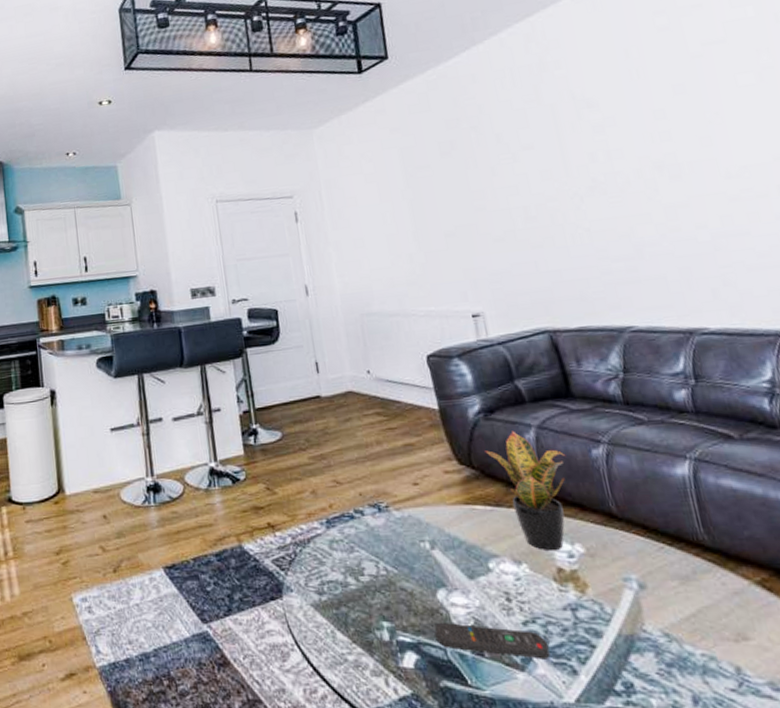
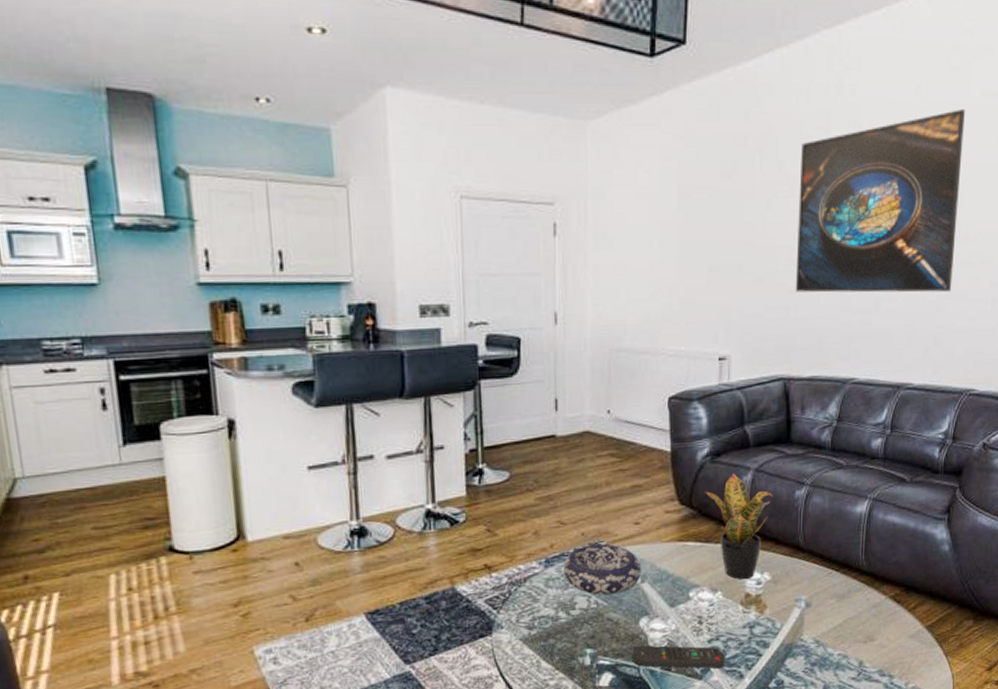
decorative bowl: none [345,505,430,561] -> present [563,543,642,595]
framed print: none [515,60,728,247] -> present [795,109,965,293]

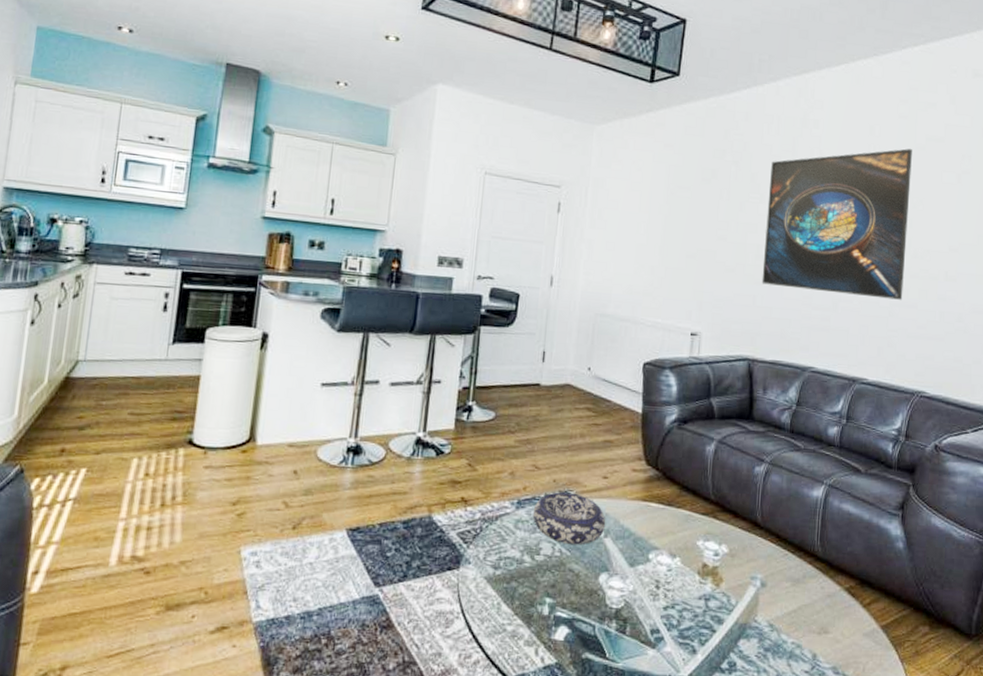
remote control: present [632,645,725,669] -> none [588,601,680,640]
potted plant: present [705,473,774,580] -> none [671,441,735,549]

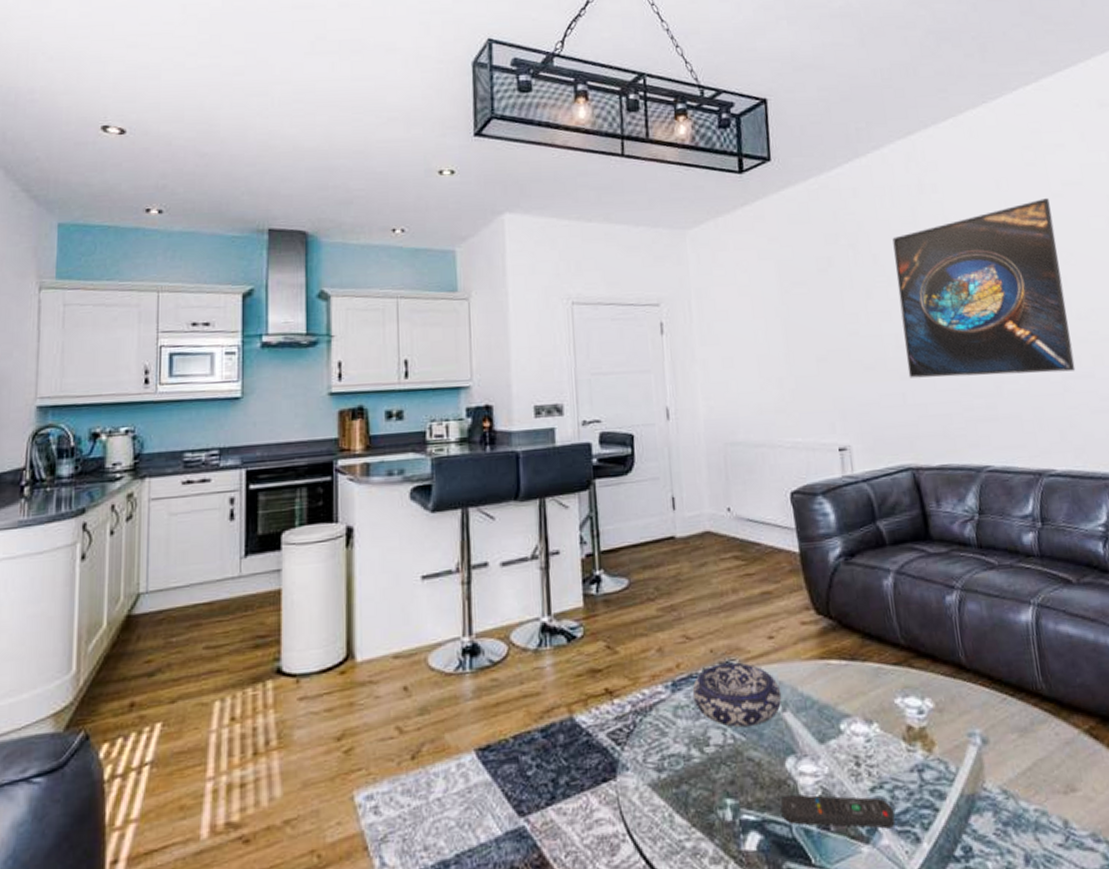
remote control: none [588,601,680,640] -> present [780,794,895,829]

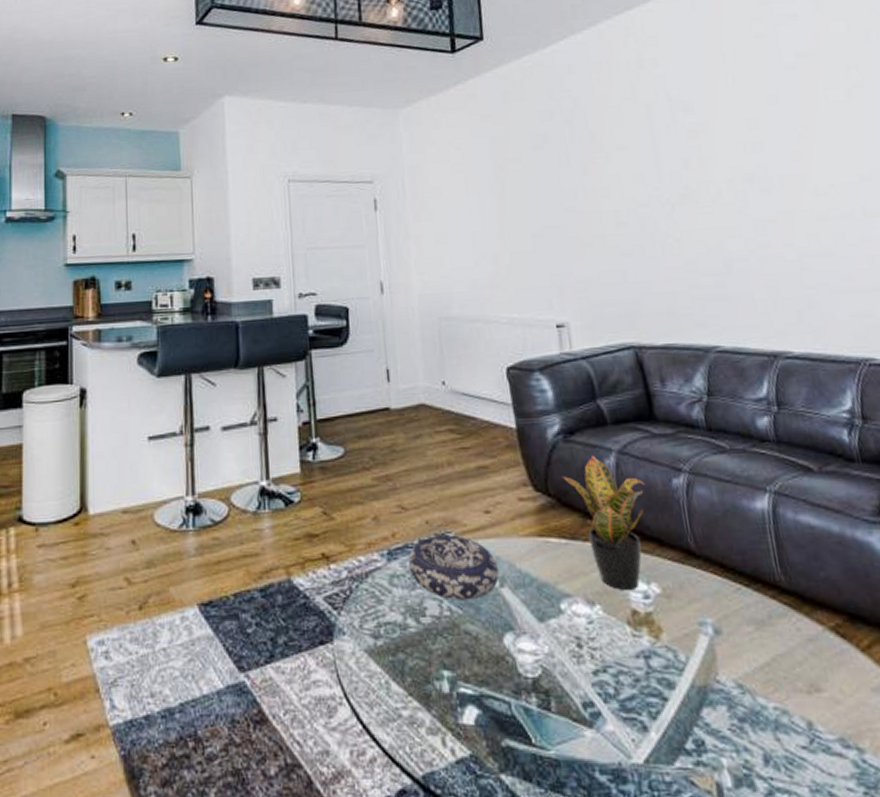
remote control: present [780,794,895,829] -> none [498,671,621,714]
potted plant: none [843,576,922,708] -> present [562,455,647,591]
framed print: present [892,198,1076,378] -> none [611,70,814,255]

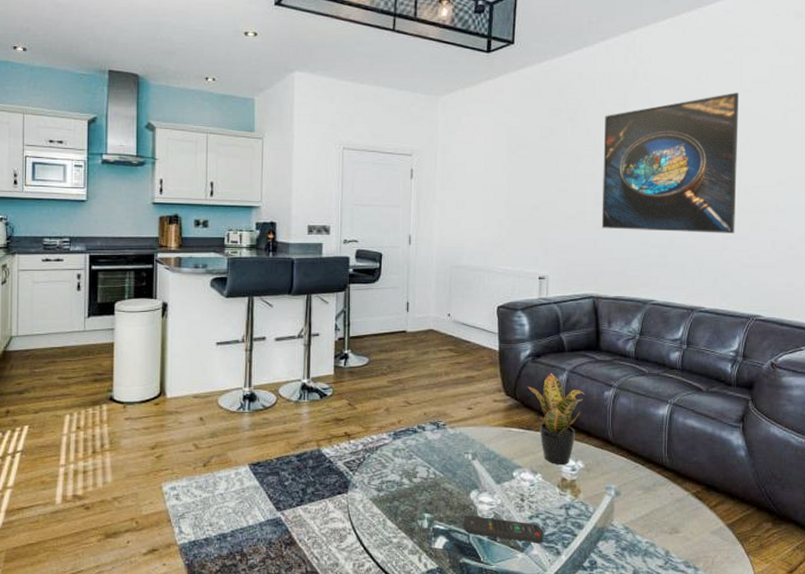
decorative bowl: present [408,535,500,600] -> none [408,423,473,468]
remote control: none [498,671,621,714] -> present [463,515,544,544]
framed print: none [611,70,814,255] -> present [601,93,739,234]

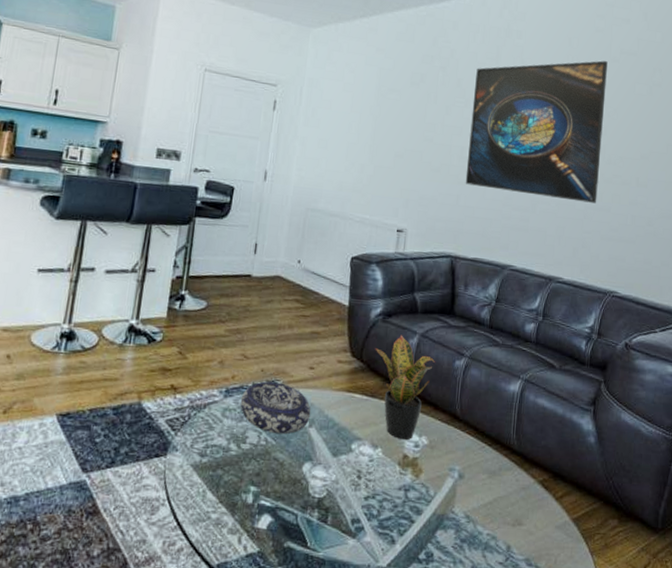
decorative bowl: none [408,423,473,468] -> present [240,381,311,434]
remote control: present [463,515,544,544] -> none [291,490,380,530]

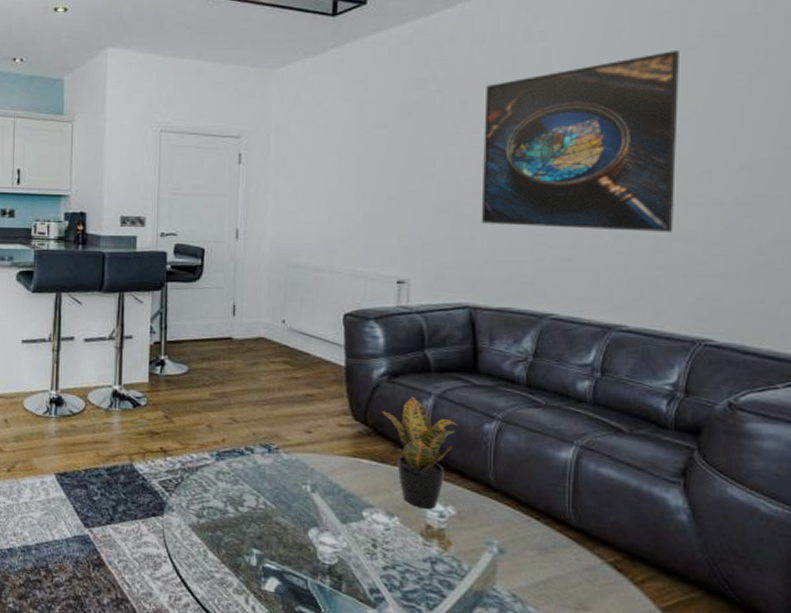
decorative bowl: present [240,381,311,434] -> none [233,445,312,499]

